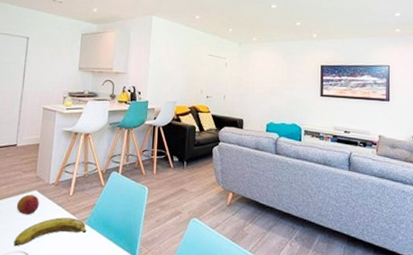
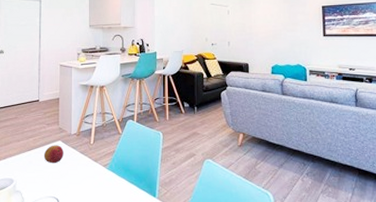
banana: present [14,217,87,247] -> none [44,164,109,193]

